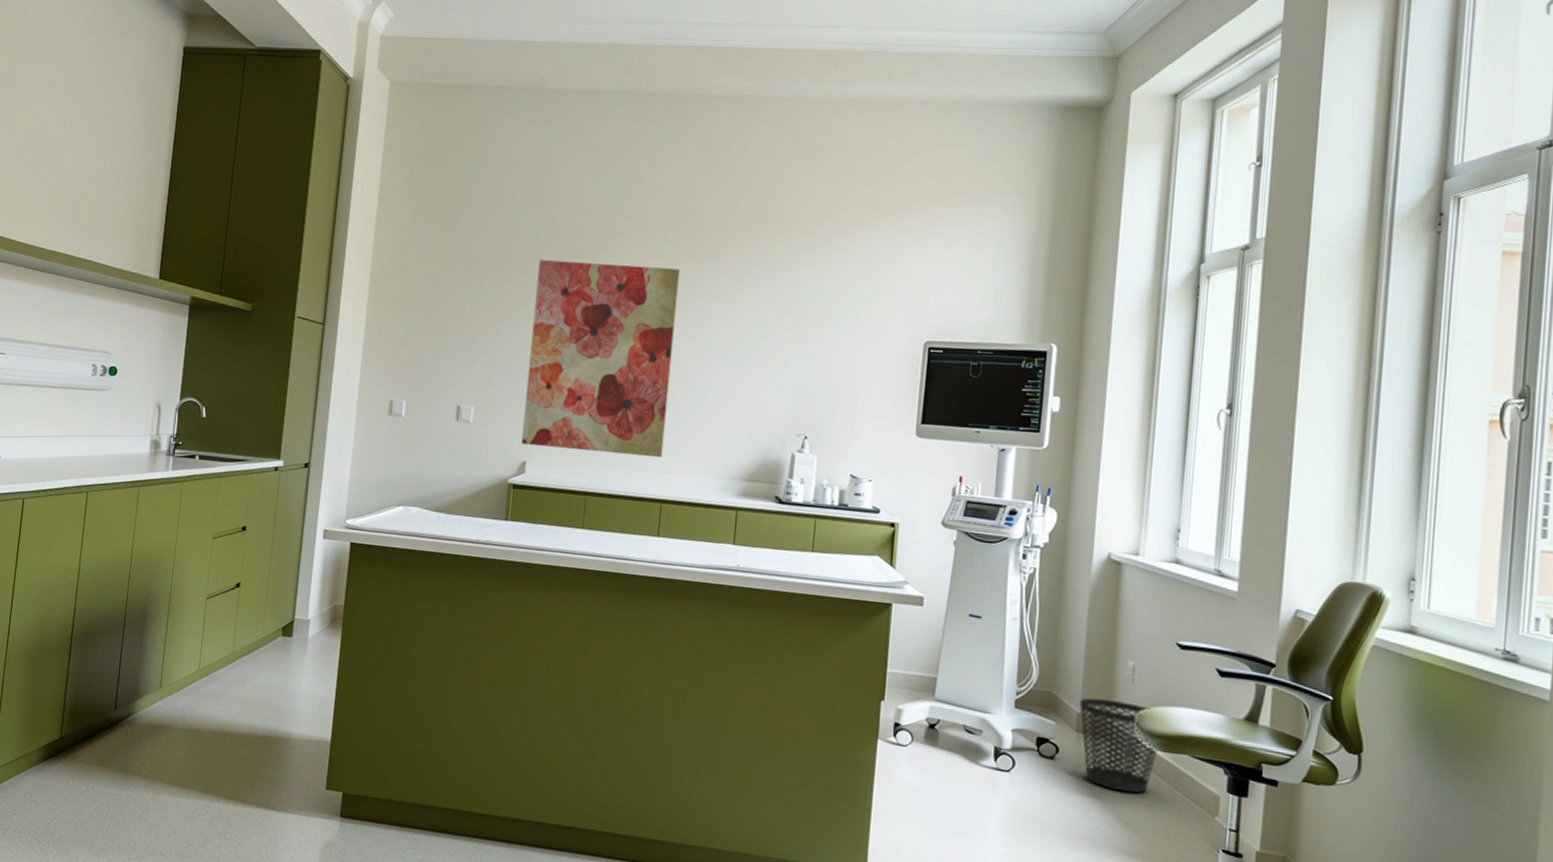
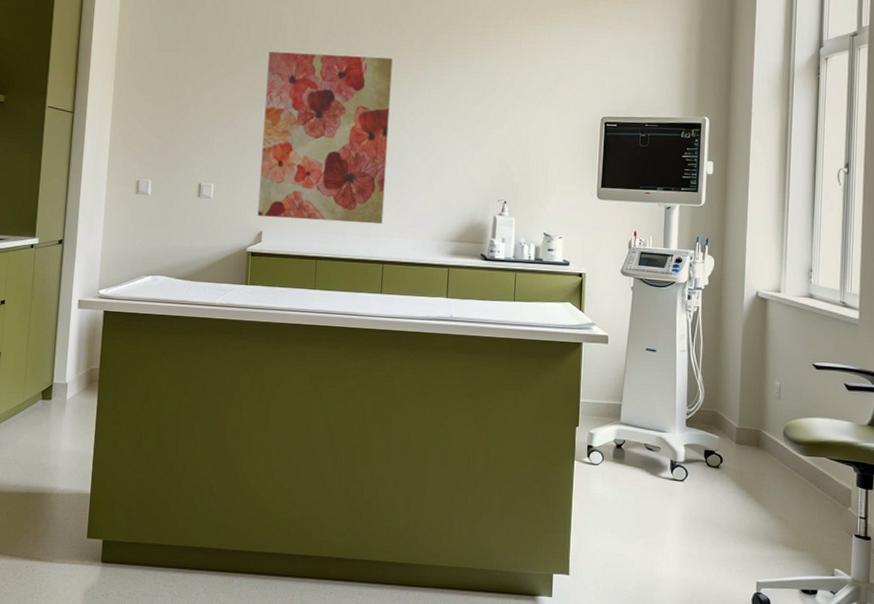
wastebasket: present [1079,698,1158,793] -> none [738,414,801,492]

